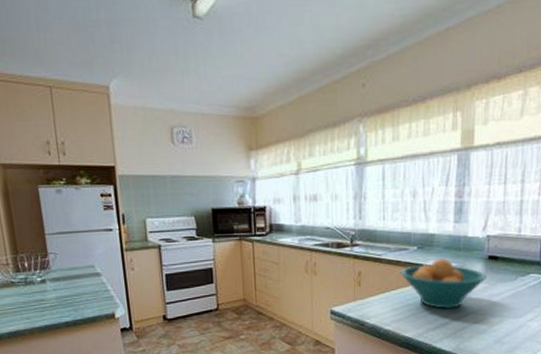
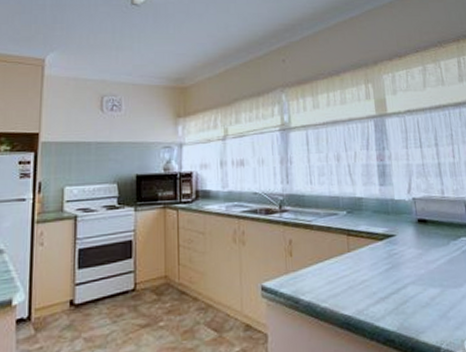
fruit bowl: present [400,257,487,310] -> none [332,222,419,280]

